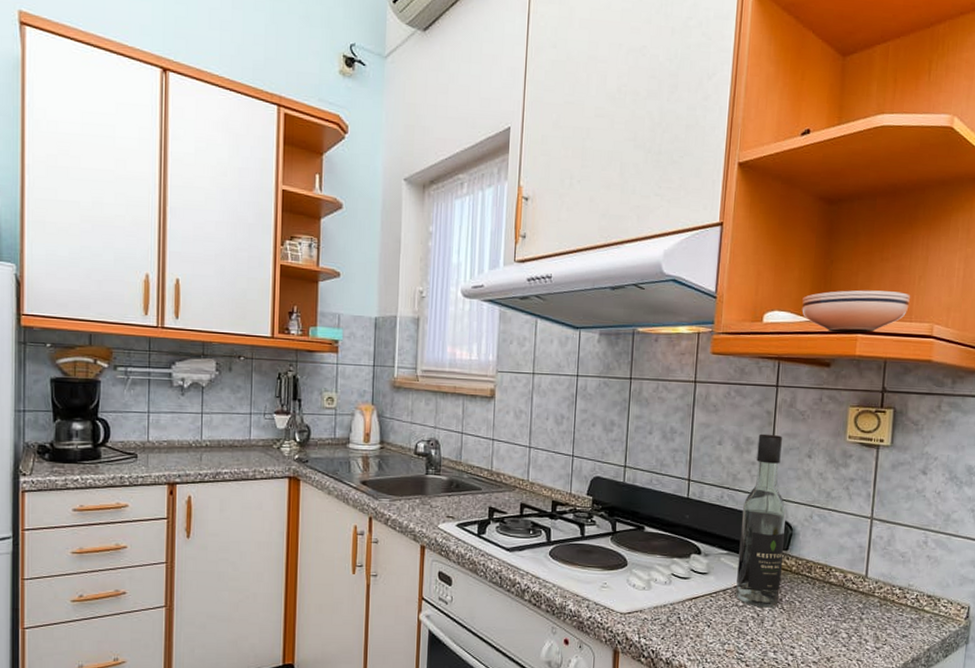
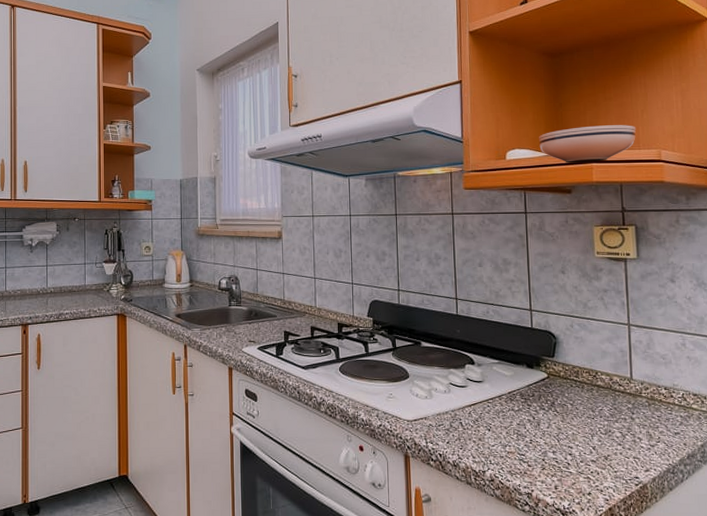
bottle: present [736,433,786,608] -> none [507,254,552,411]

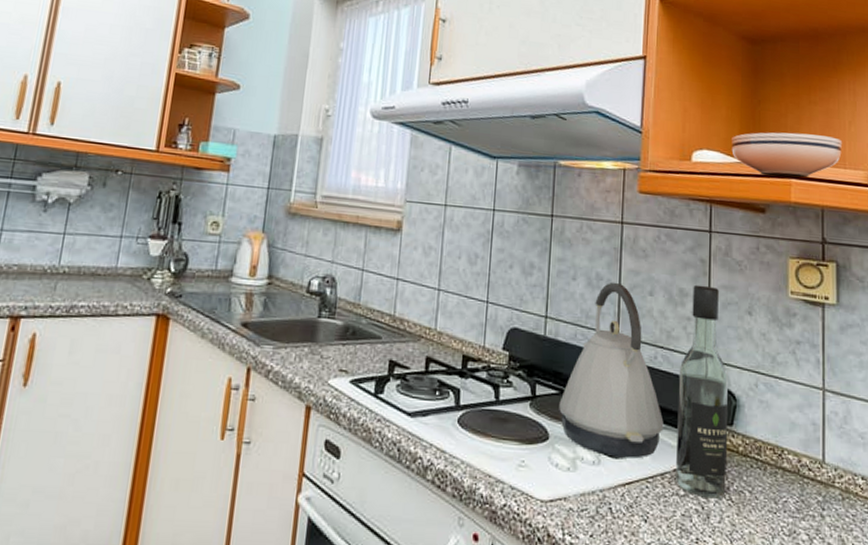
kettle: none [415,259,498,387] -> present [559,281,664,459]
bottle: none [507,254,552,411] -> present [676,284,729,499]

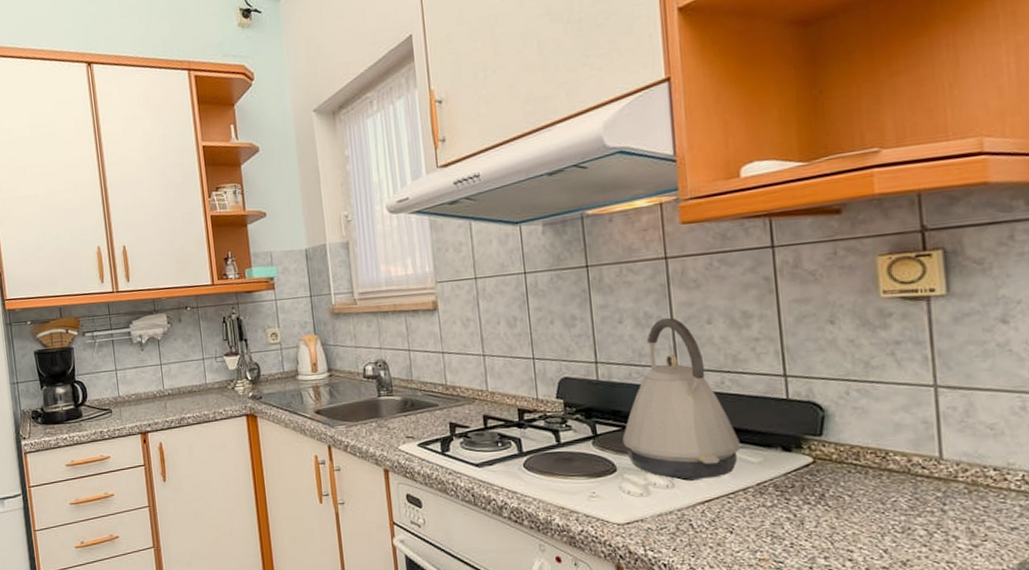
bottle: present [676,284,729,499] -> none [751,302,821,506]
bowl: present [730,132,843,178] -> none [787,107,942,173]

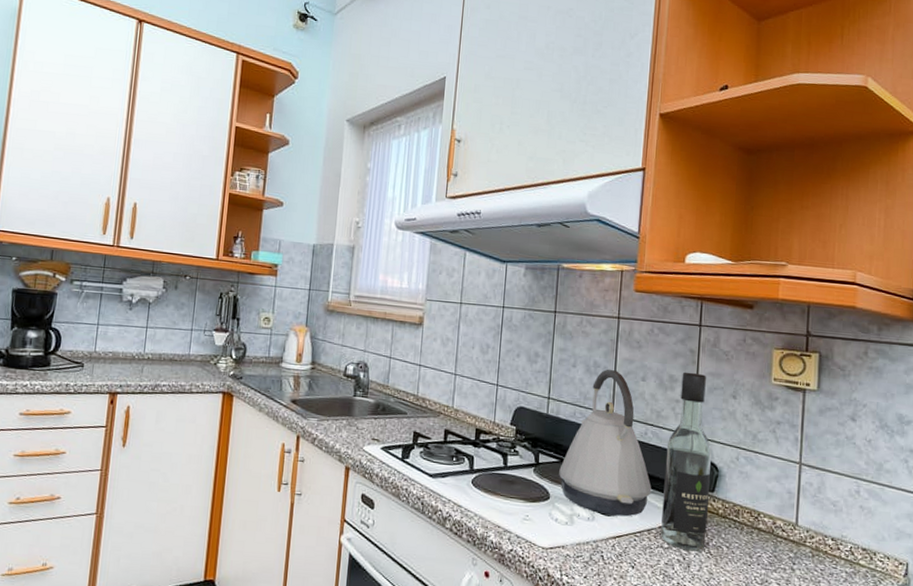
bottle: none [751,302,821,506] -> present [661,372,712,552]

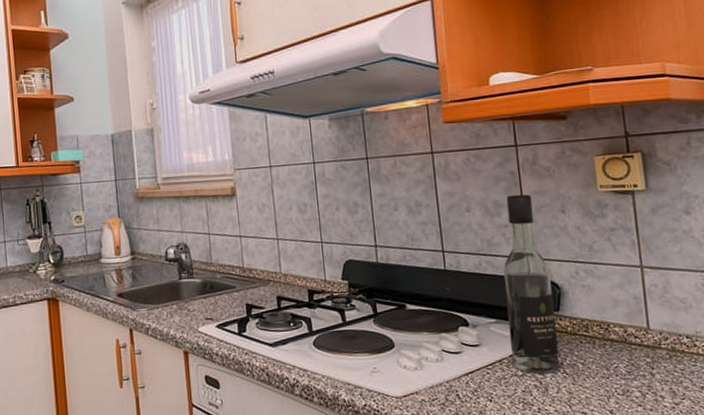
kettle: present [559,369,652,517] -> none [399,205,496,353]

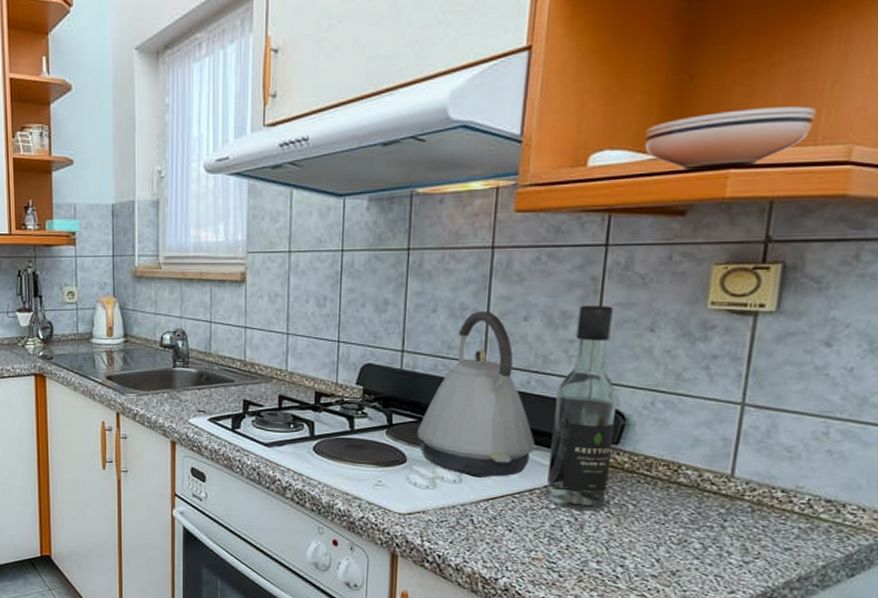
kettle: none [399,205,496,353] -> present [417,310,535,477]
bowl: none [524,36,636,85] -> present [644,106,818,170]

